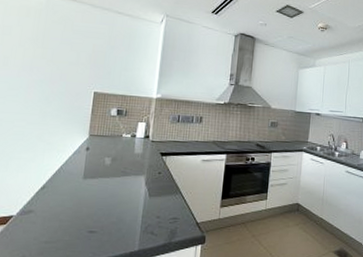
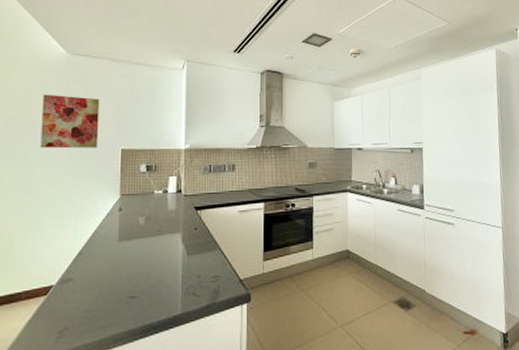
wall art: none [12,30,77,88] -> present [40,94,100,149]

